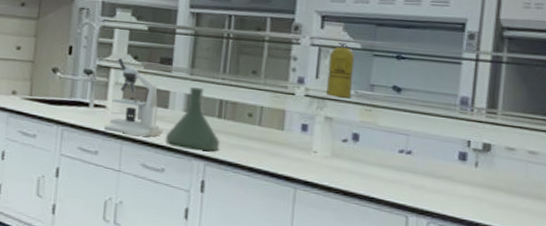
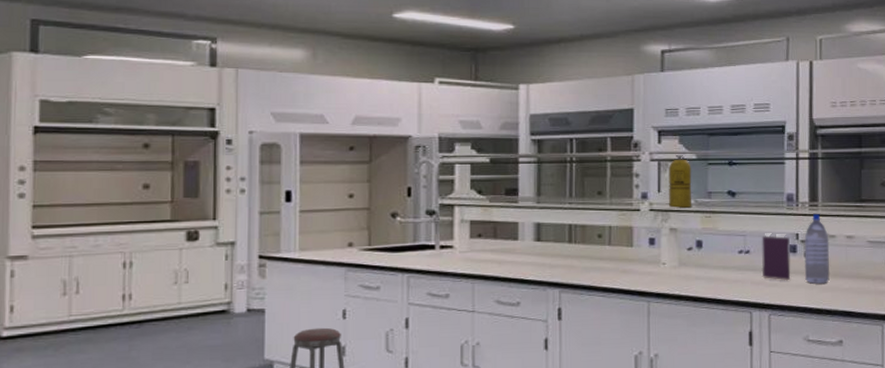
microscope: present [103,58,163,138] -> none [453,194,515,273]
flask: present [165,87,220,153] -> none [517,215,573,280]
book: none [423,138,460,190] -> present [761,235,791,281]
water bottle: none [474,122,507,200] -> present [804,214,830,284]

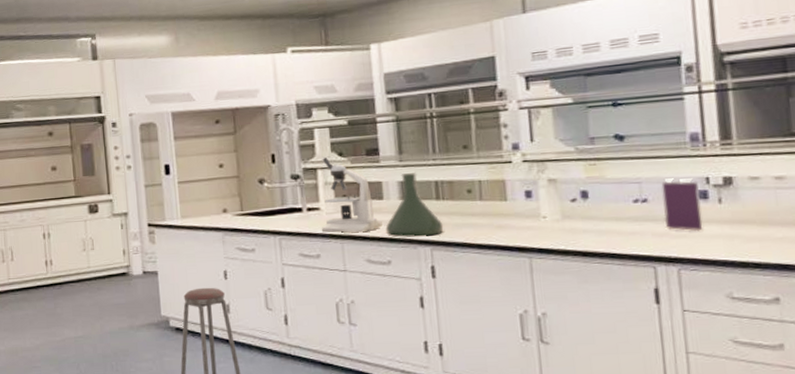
microscope: none [453,194,515,273] -> present [321,157,382,233]
flask: none [517,215,573,280] -> present [385,173,444,239]
canister: present [668,155,692,208] -> none [540,100,571,158]
water bottle: present [804,214,830,284] -> none [717,154,756,234]

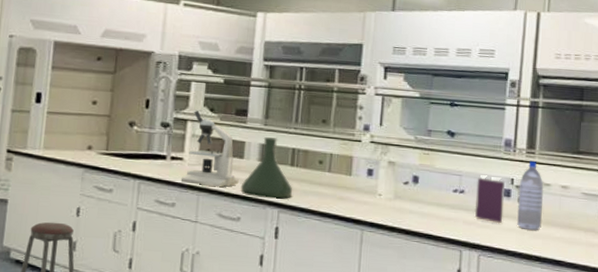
water bottle: none [717,154,756,234] -> present [517,161,544,231]

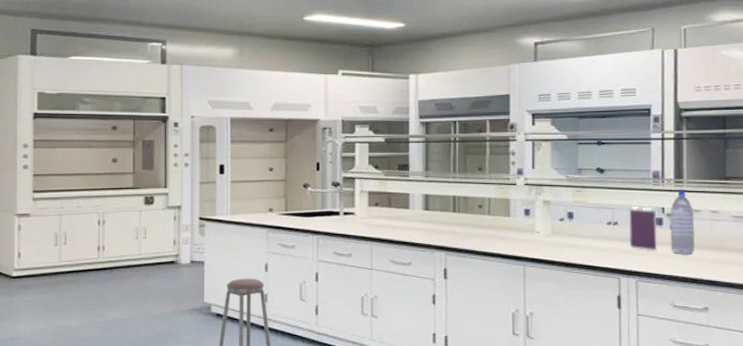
microscope: present [180,111,239,188] -> none [354,169,407,237]
flask: present [240,137,293,200] -> none [409,188,457,244]

